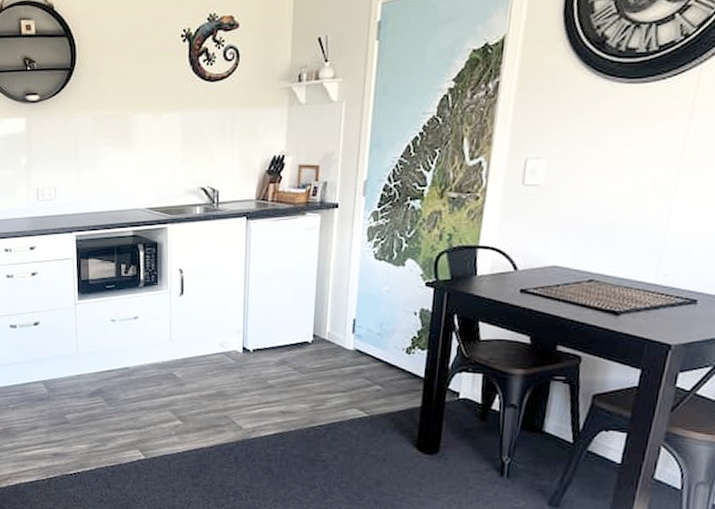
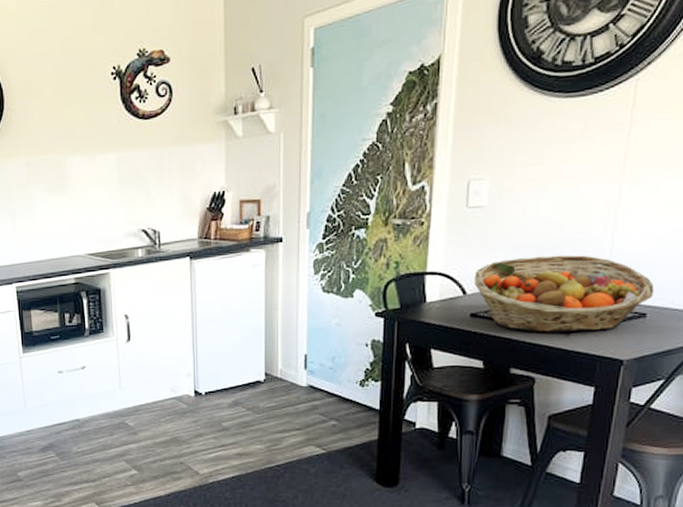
fruit basket: none [525,237,707,314] -> present [473,254,654,333]

